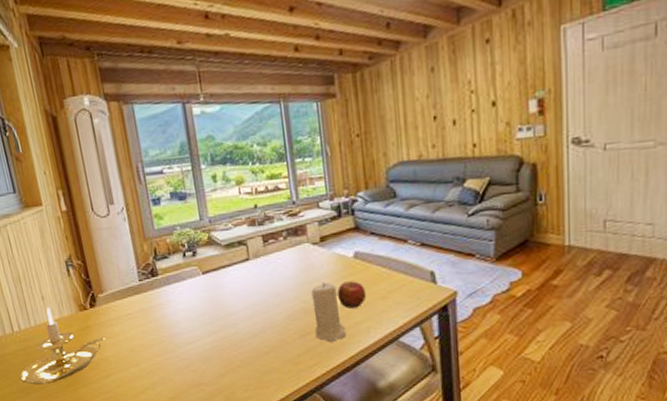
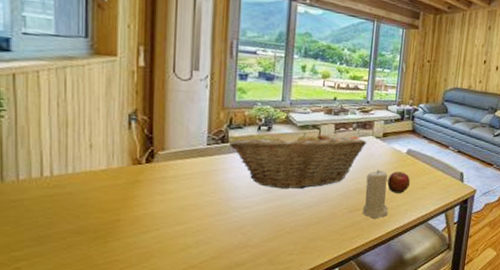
candle holder: present [19,307,106,385] -> none [37,156,156,235]
fruit basket: none [158,246,304,319] -> present [228,132,367,189]

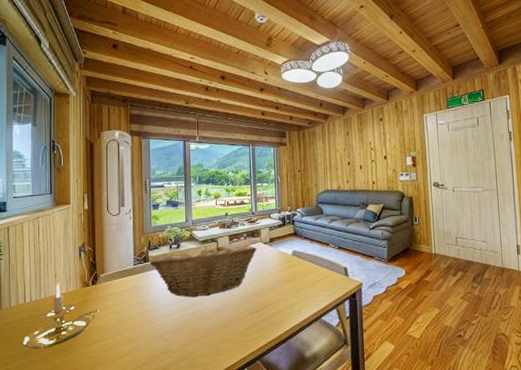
candle holder: none [37,156,156,235] -> present [22,283,100,349]
candle: present [362,169,389,219] -> none [261,272,284,319]
apple: present [387,171,411,193] -> none [279,272,300,293]

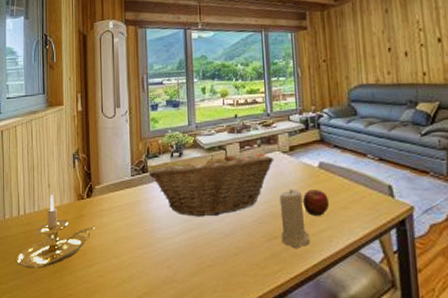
candle: none [261,272,284,319] -> present [279,188,311,248]
apple: none [279,272,300,293] -> present [302,189,330,216]

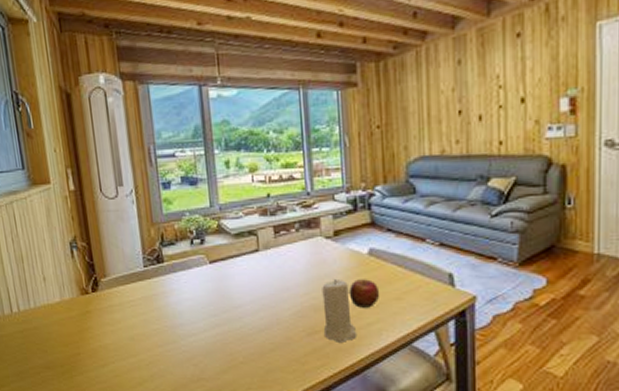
candle holder: present [16,195,95,269] -> none [15,289,106,370]
fruit basket: present [148,153,274,217] -> none [164,239,316,311]

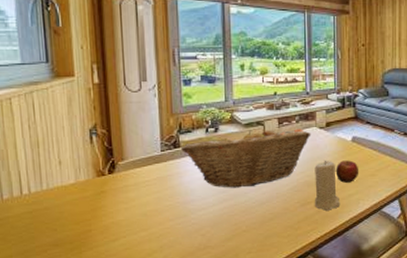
fruit basket: none [164,239,316,311] -> present [180,129,311,188]

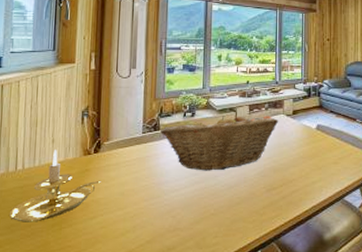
candle holder: none [21,172,120,248] -> present [10,150,101,222]
candle: present [314,160,341,211] -> none [279,146,304,197]
apple: present [335,160,359,183] -> none [300,148,323,170]

